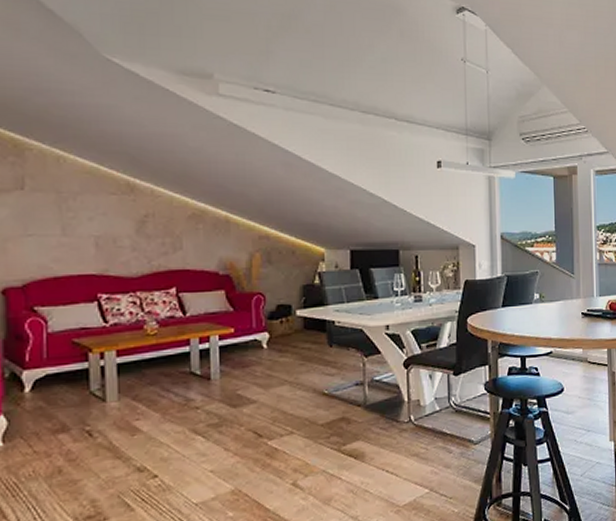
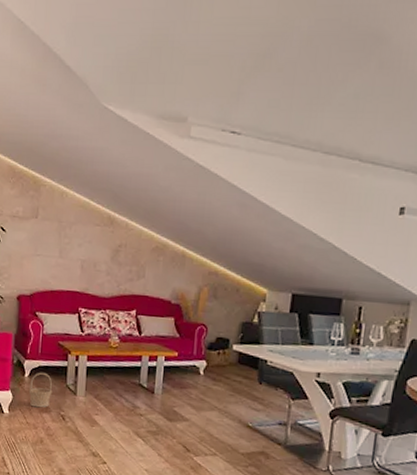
basket: none [32,381,70,430] -> present [28,372,53,408]

